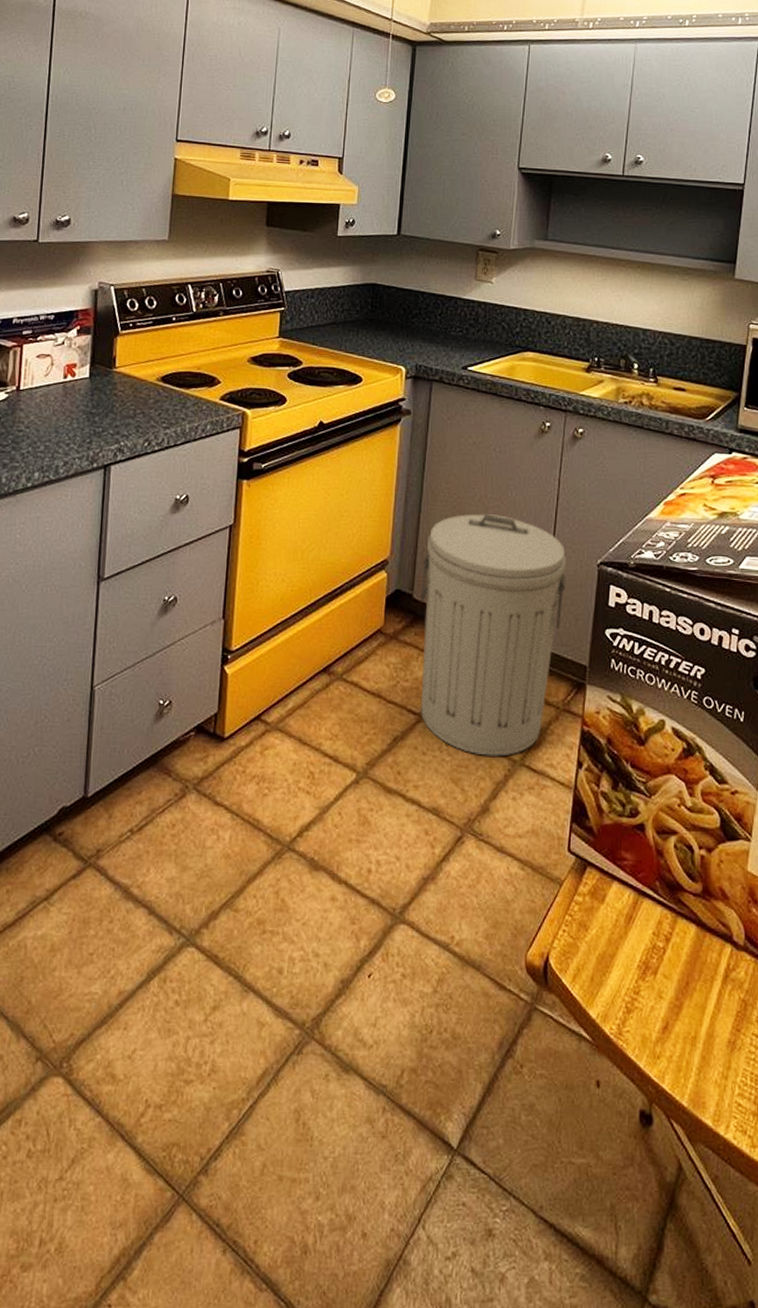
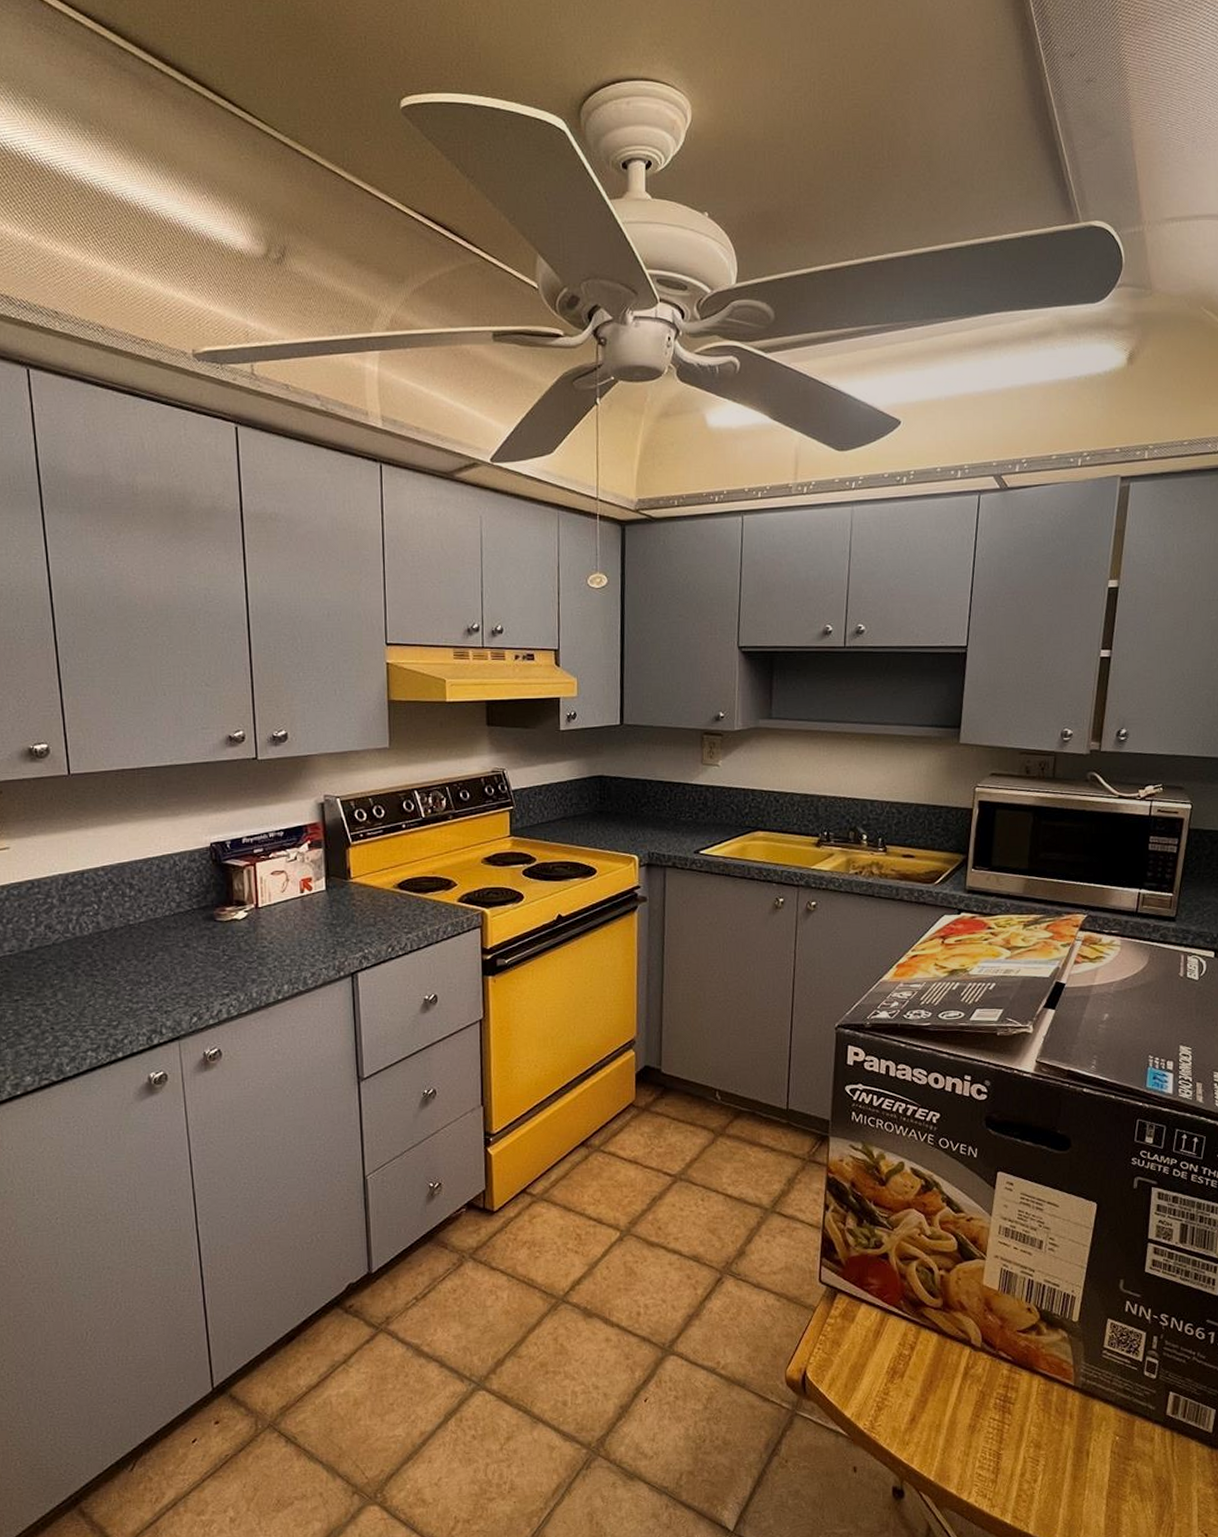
trash can: present [419,514,567,757] -> none [667,989,806,1207]

